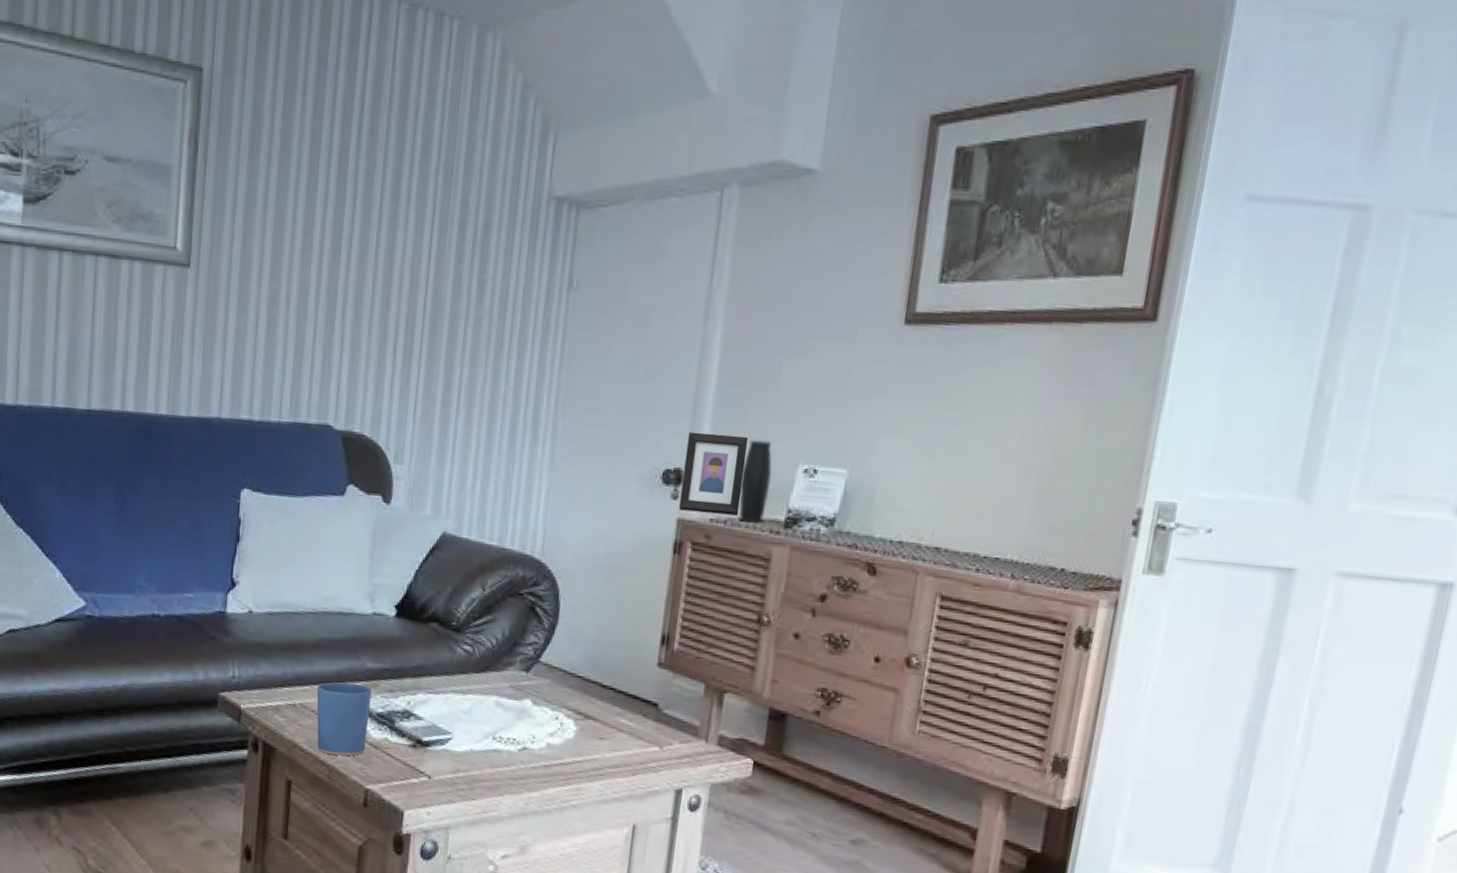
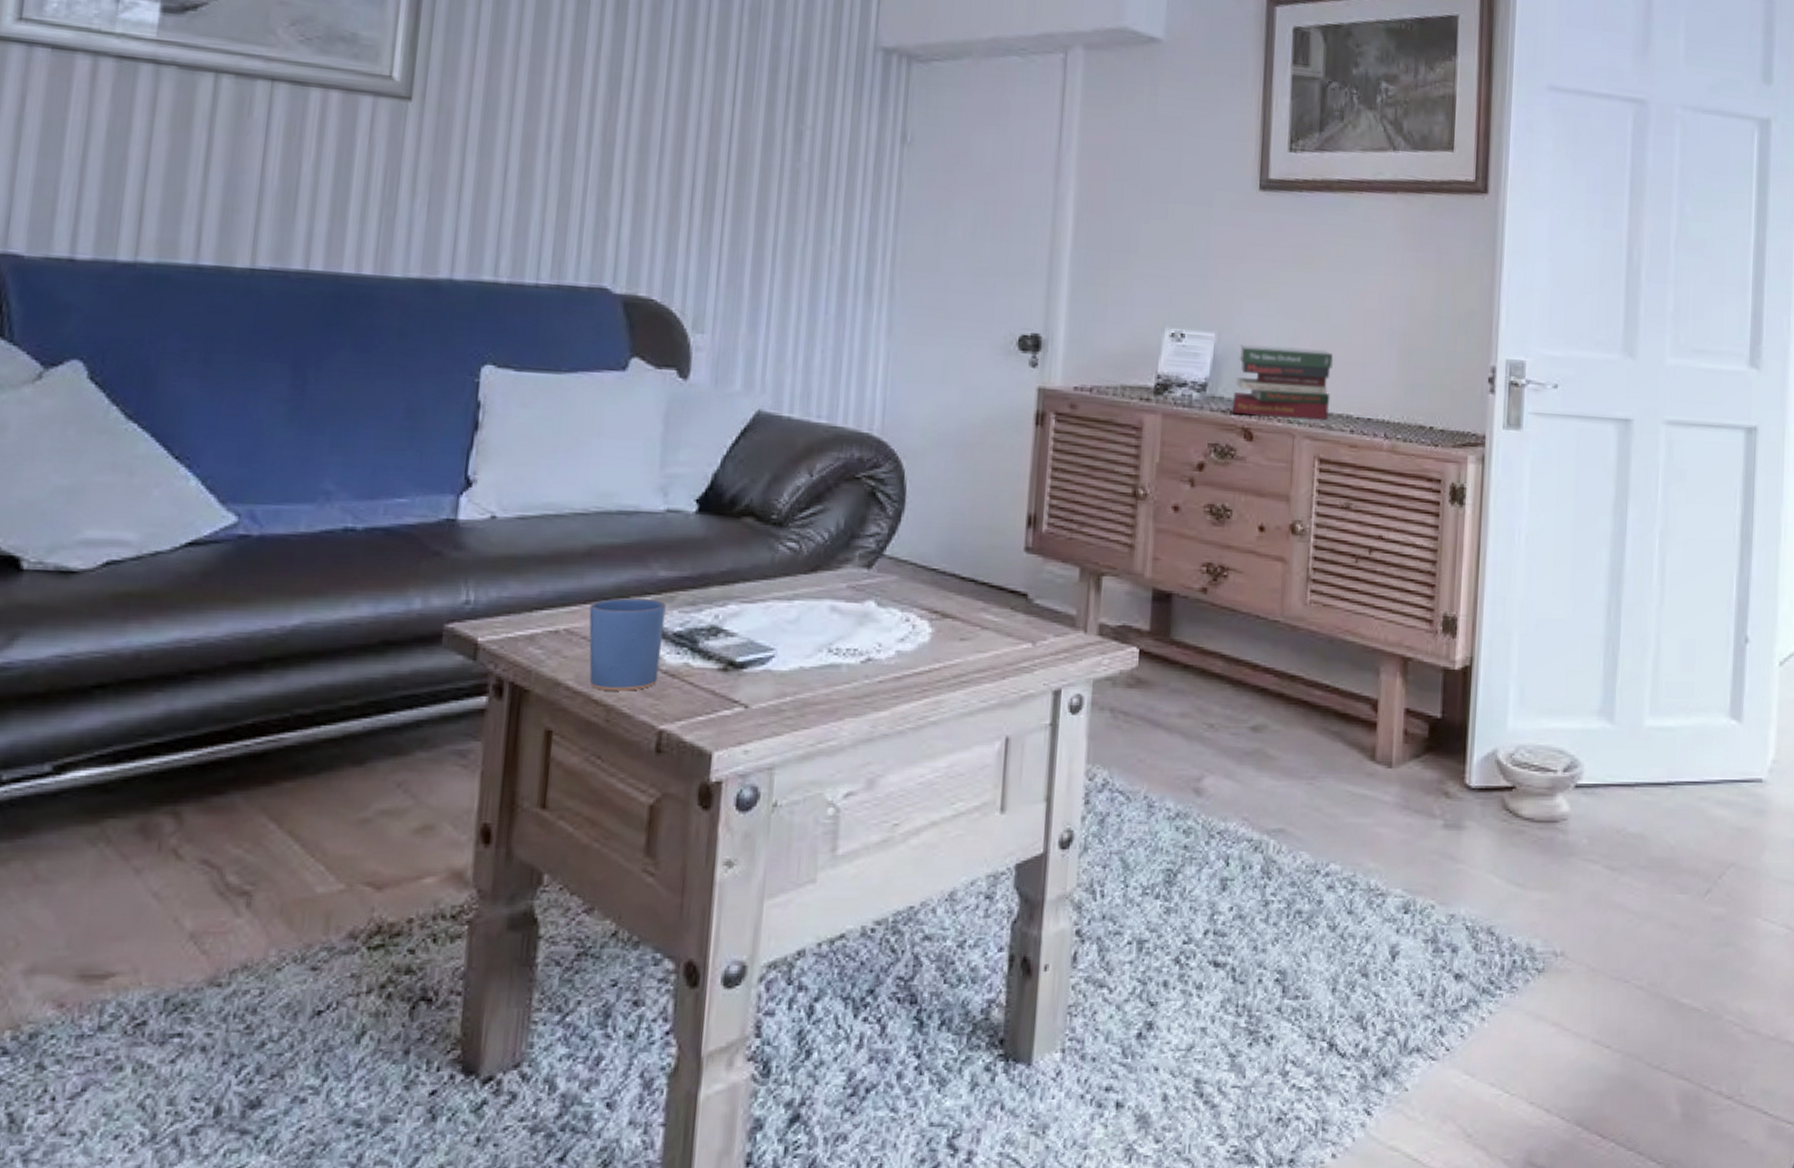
picture frame: present [679,431,749,516] -> none [1039,295,1110,383]
vase: present [739,440,772,523] -> none [1104,303,1138,390]
books: none [857,480,966,557] -> present [1232,344,1334,419]

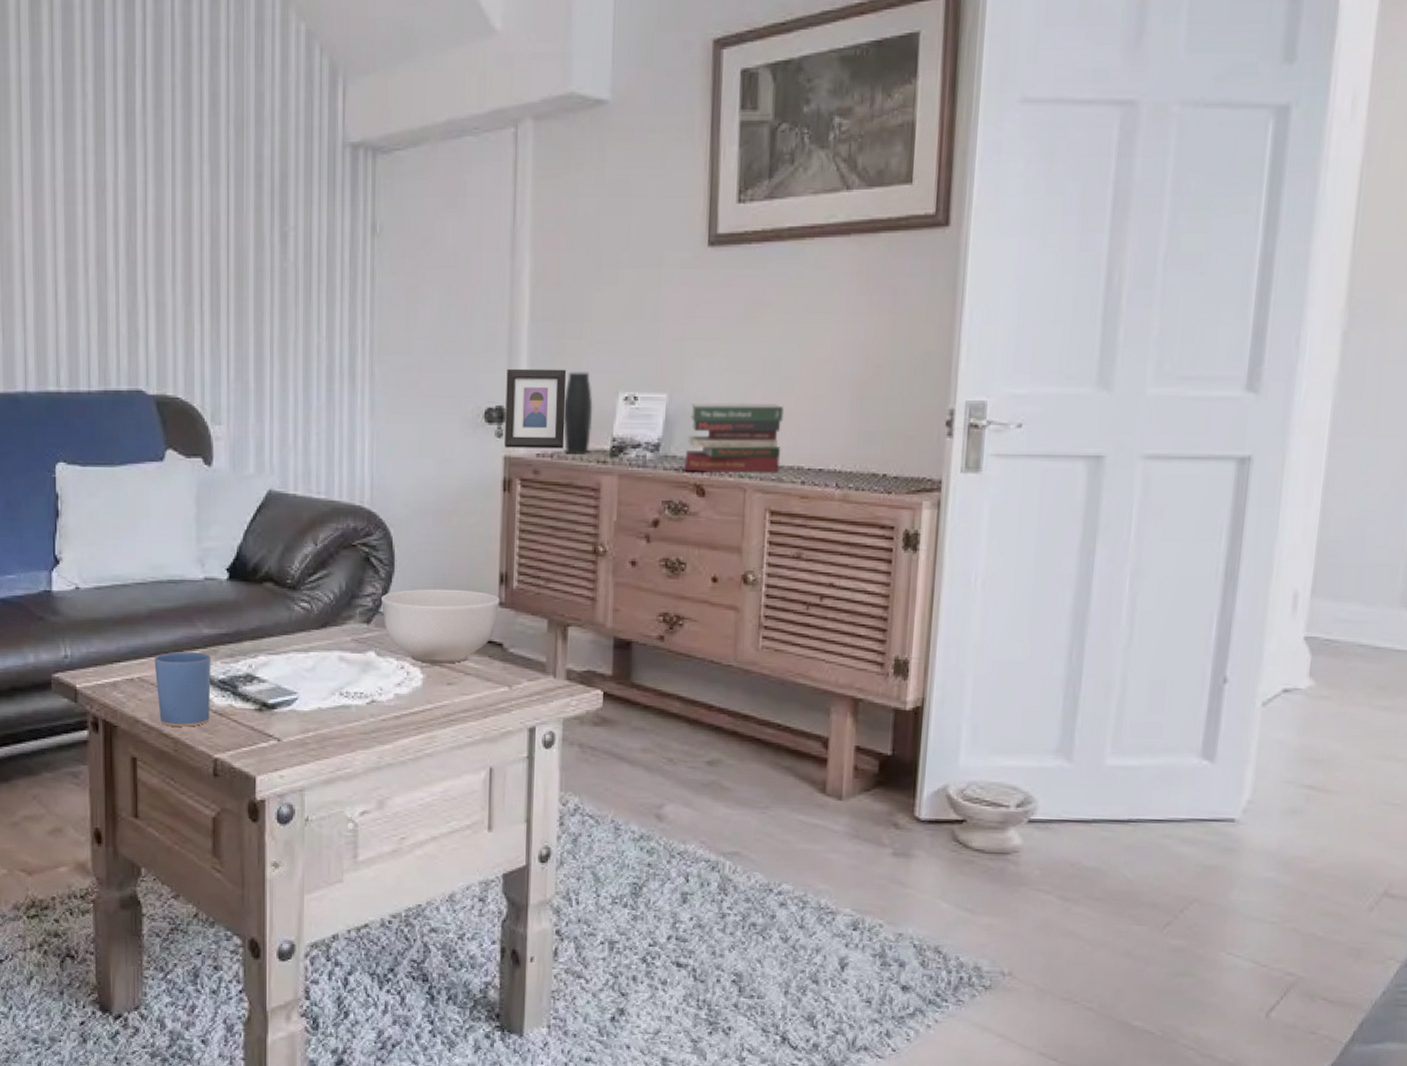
bowl: none [886,530,1027,616] -> present [380,589,500,664]
picture frame: none [1039,295,1110,383] -> present [504,368,567,449]
vase: none [1104,303,1138,390] -> present [563,372,593,454]

